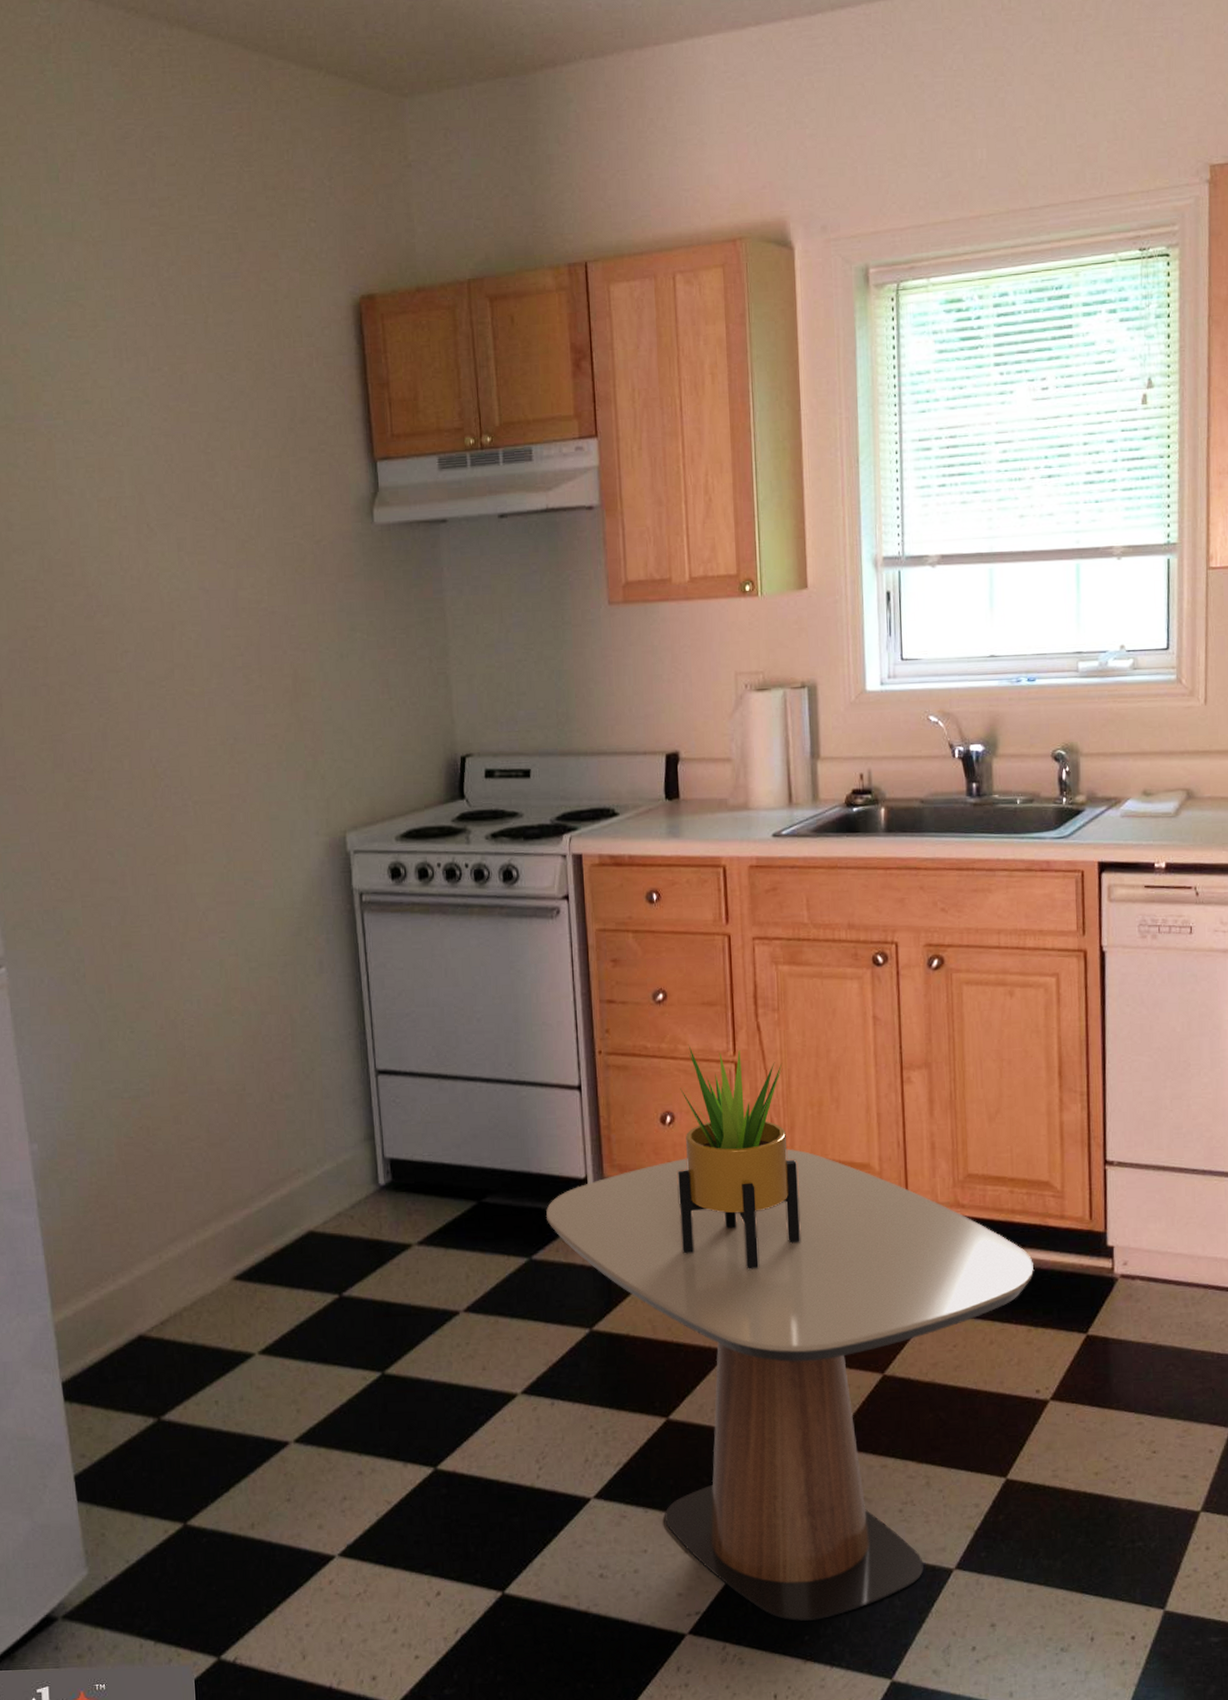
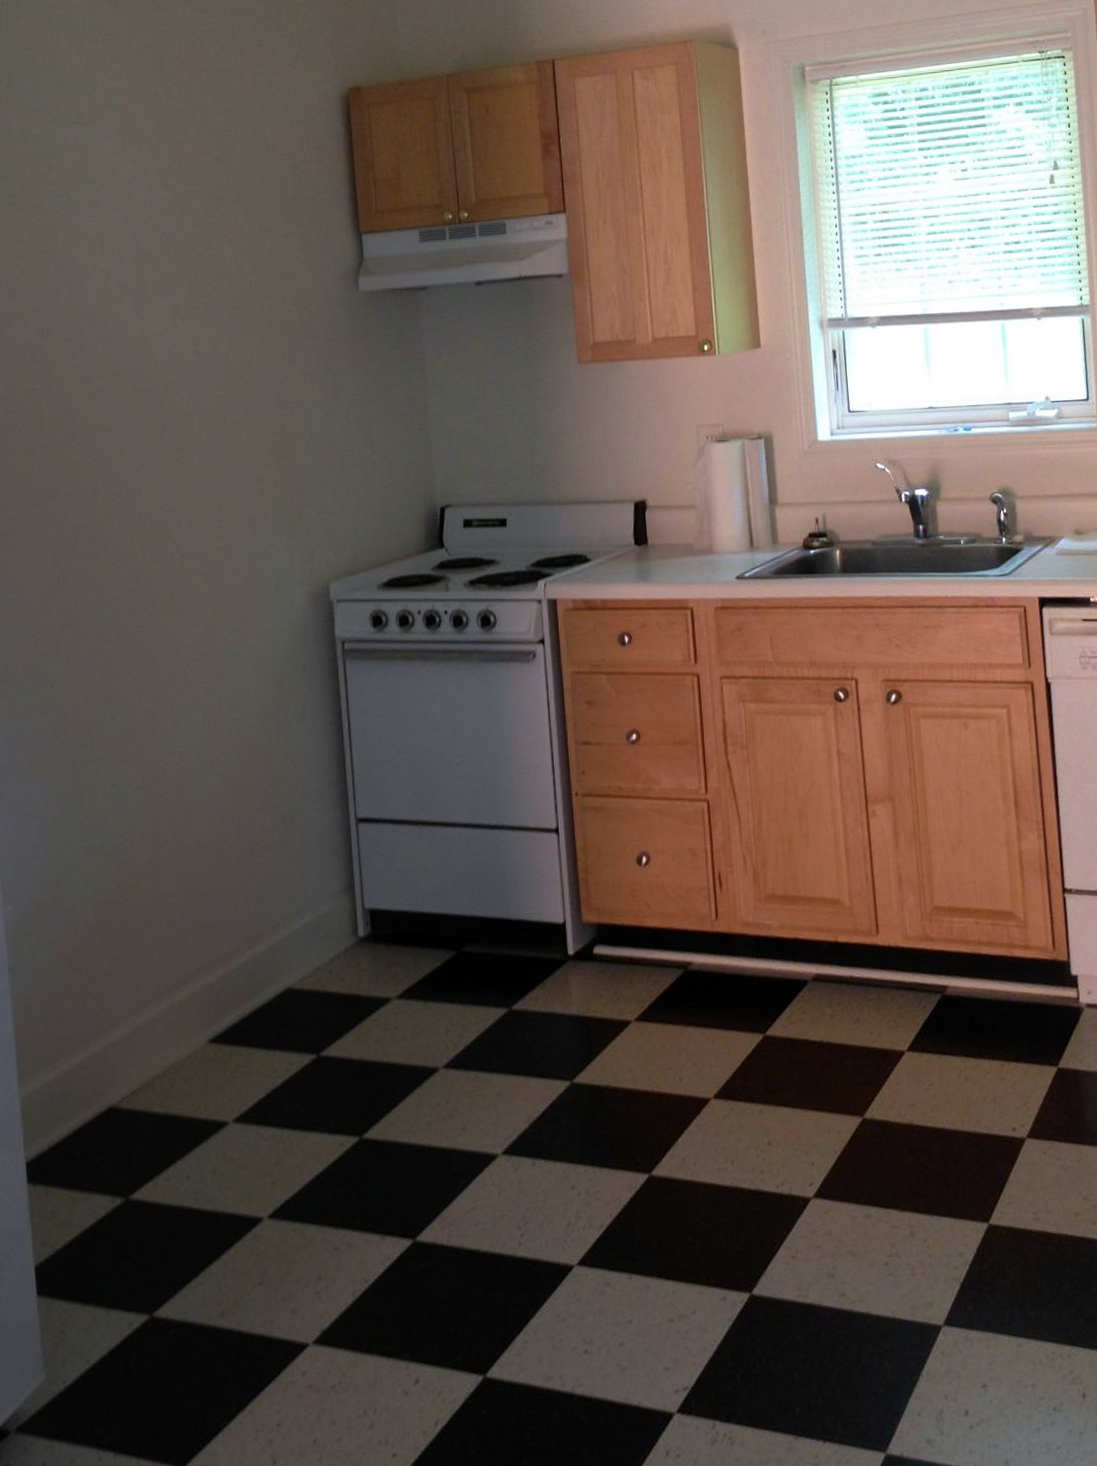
side table: present [545,1148,1034,1621] -> none [525,886,1003,1392]
potted plant: present [678,1044,800,1269] -> none [654,783,776,1012]

